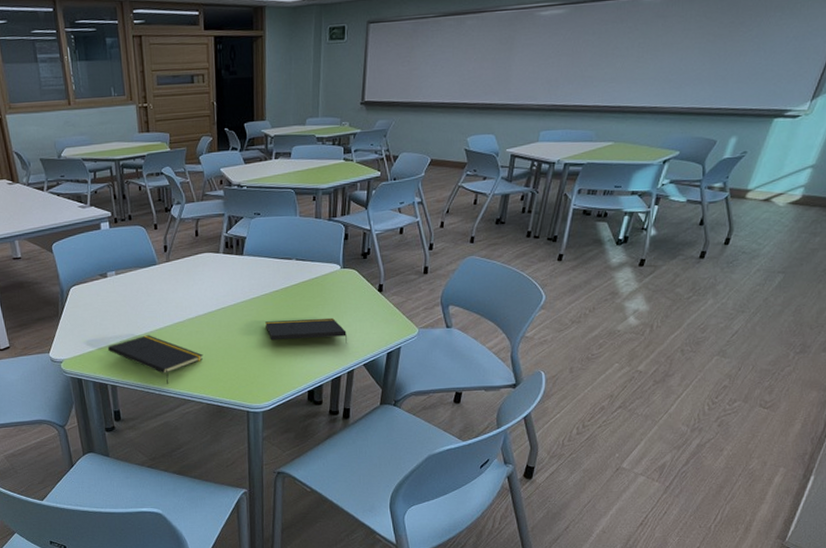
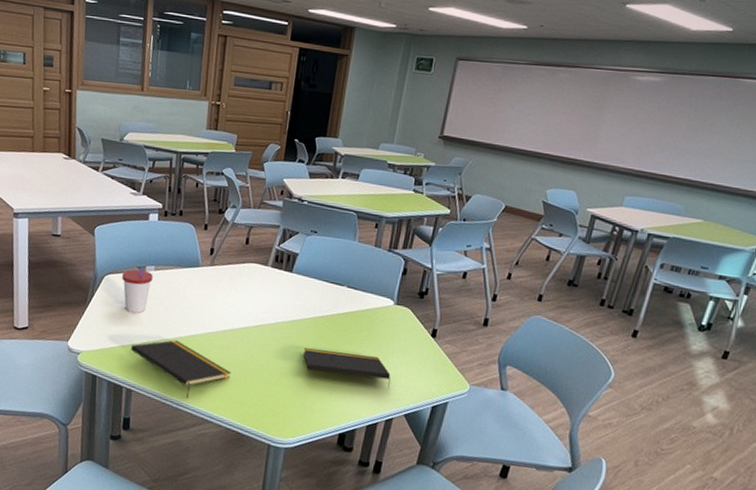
cup: none [86,274,116,317] -> present [122,267,153,313]

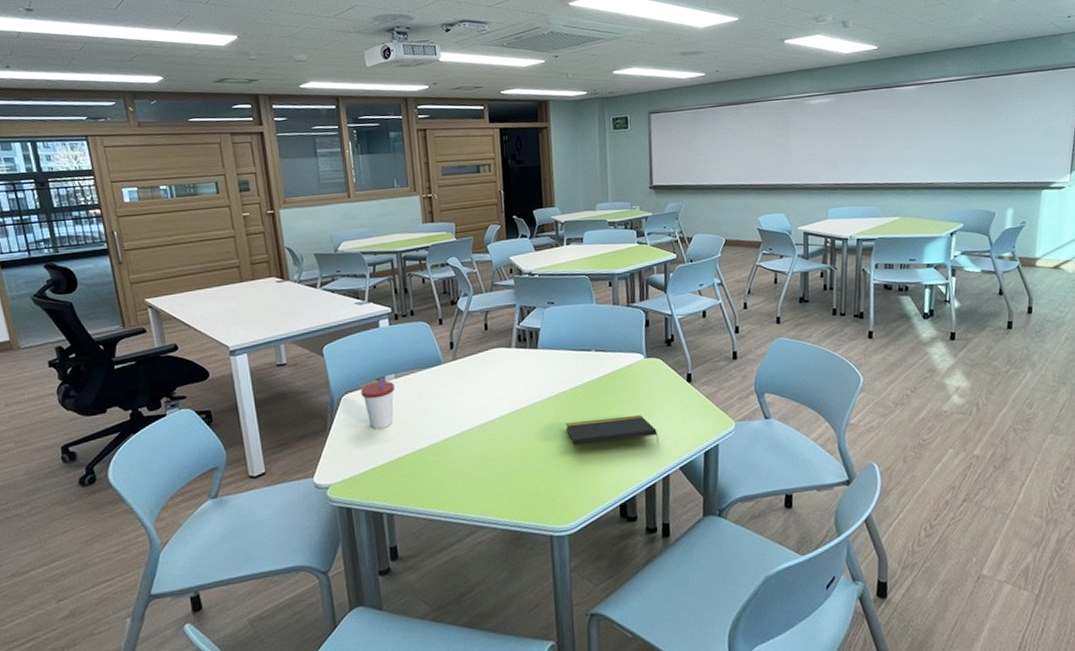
notepad: present [130,340,232,398] -> none [383,447,497,508]

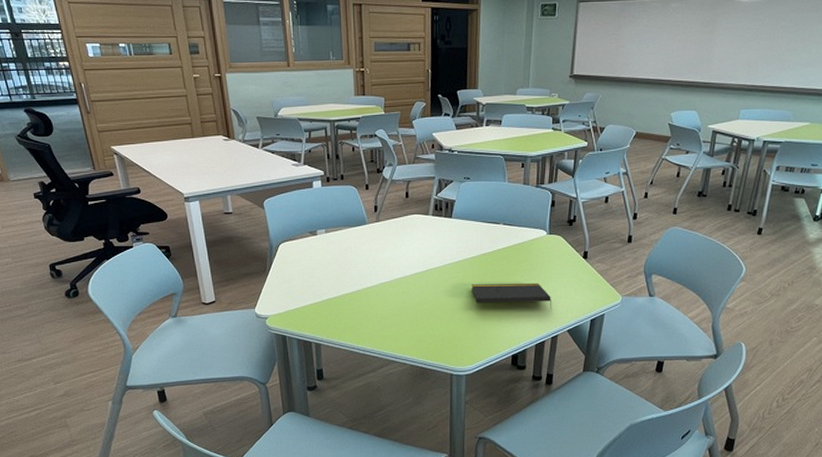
cup: present [361,378,395,429] -> none [296,232,325,274]

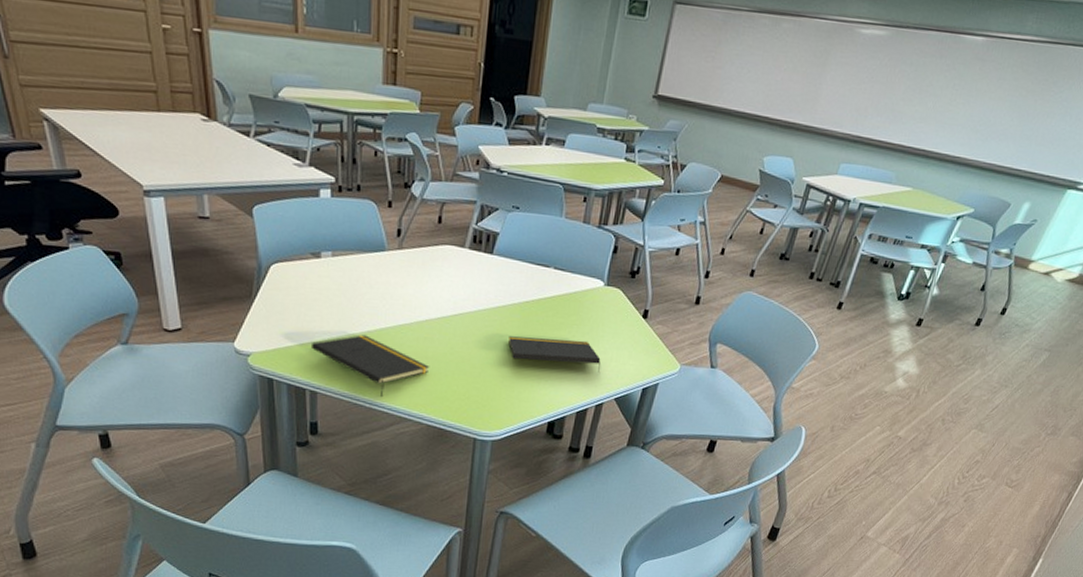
notepad: none [313,294,409,344] -> present [310,334,430,397]

